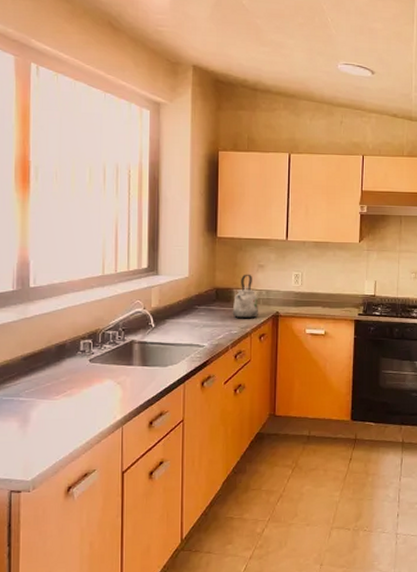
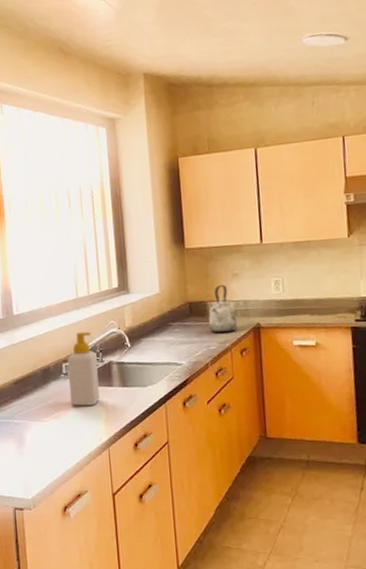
soap bottle: none [85,309,118,384] -> present [67,331,100,406]

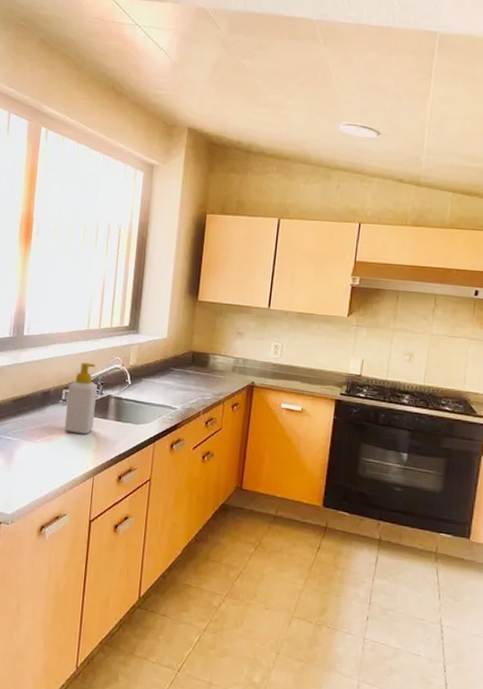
kettle: present [208,284,238,334] -> none [206,340,234,387]

